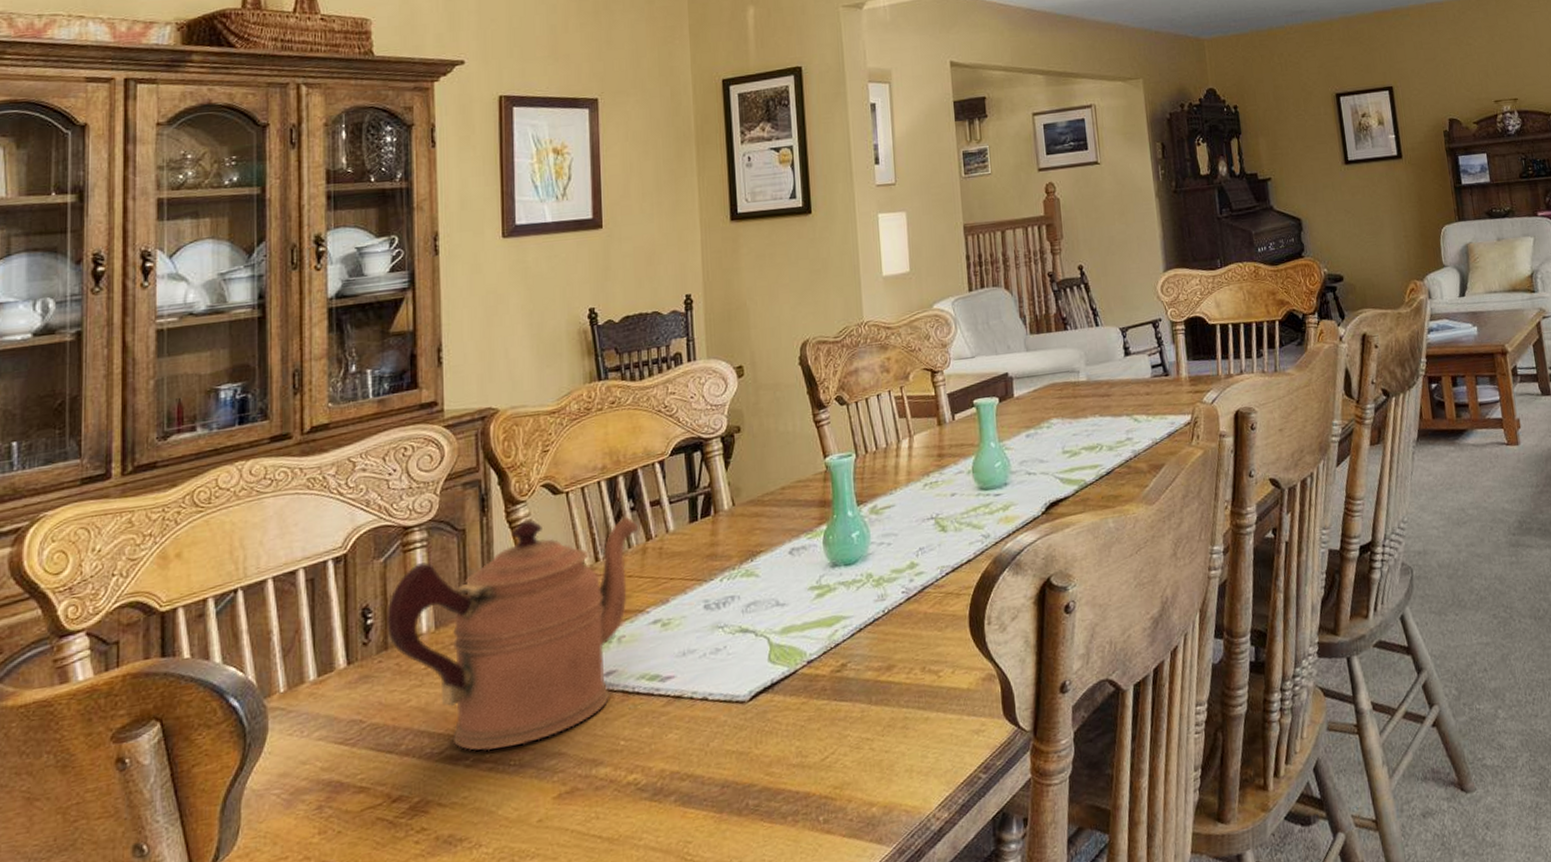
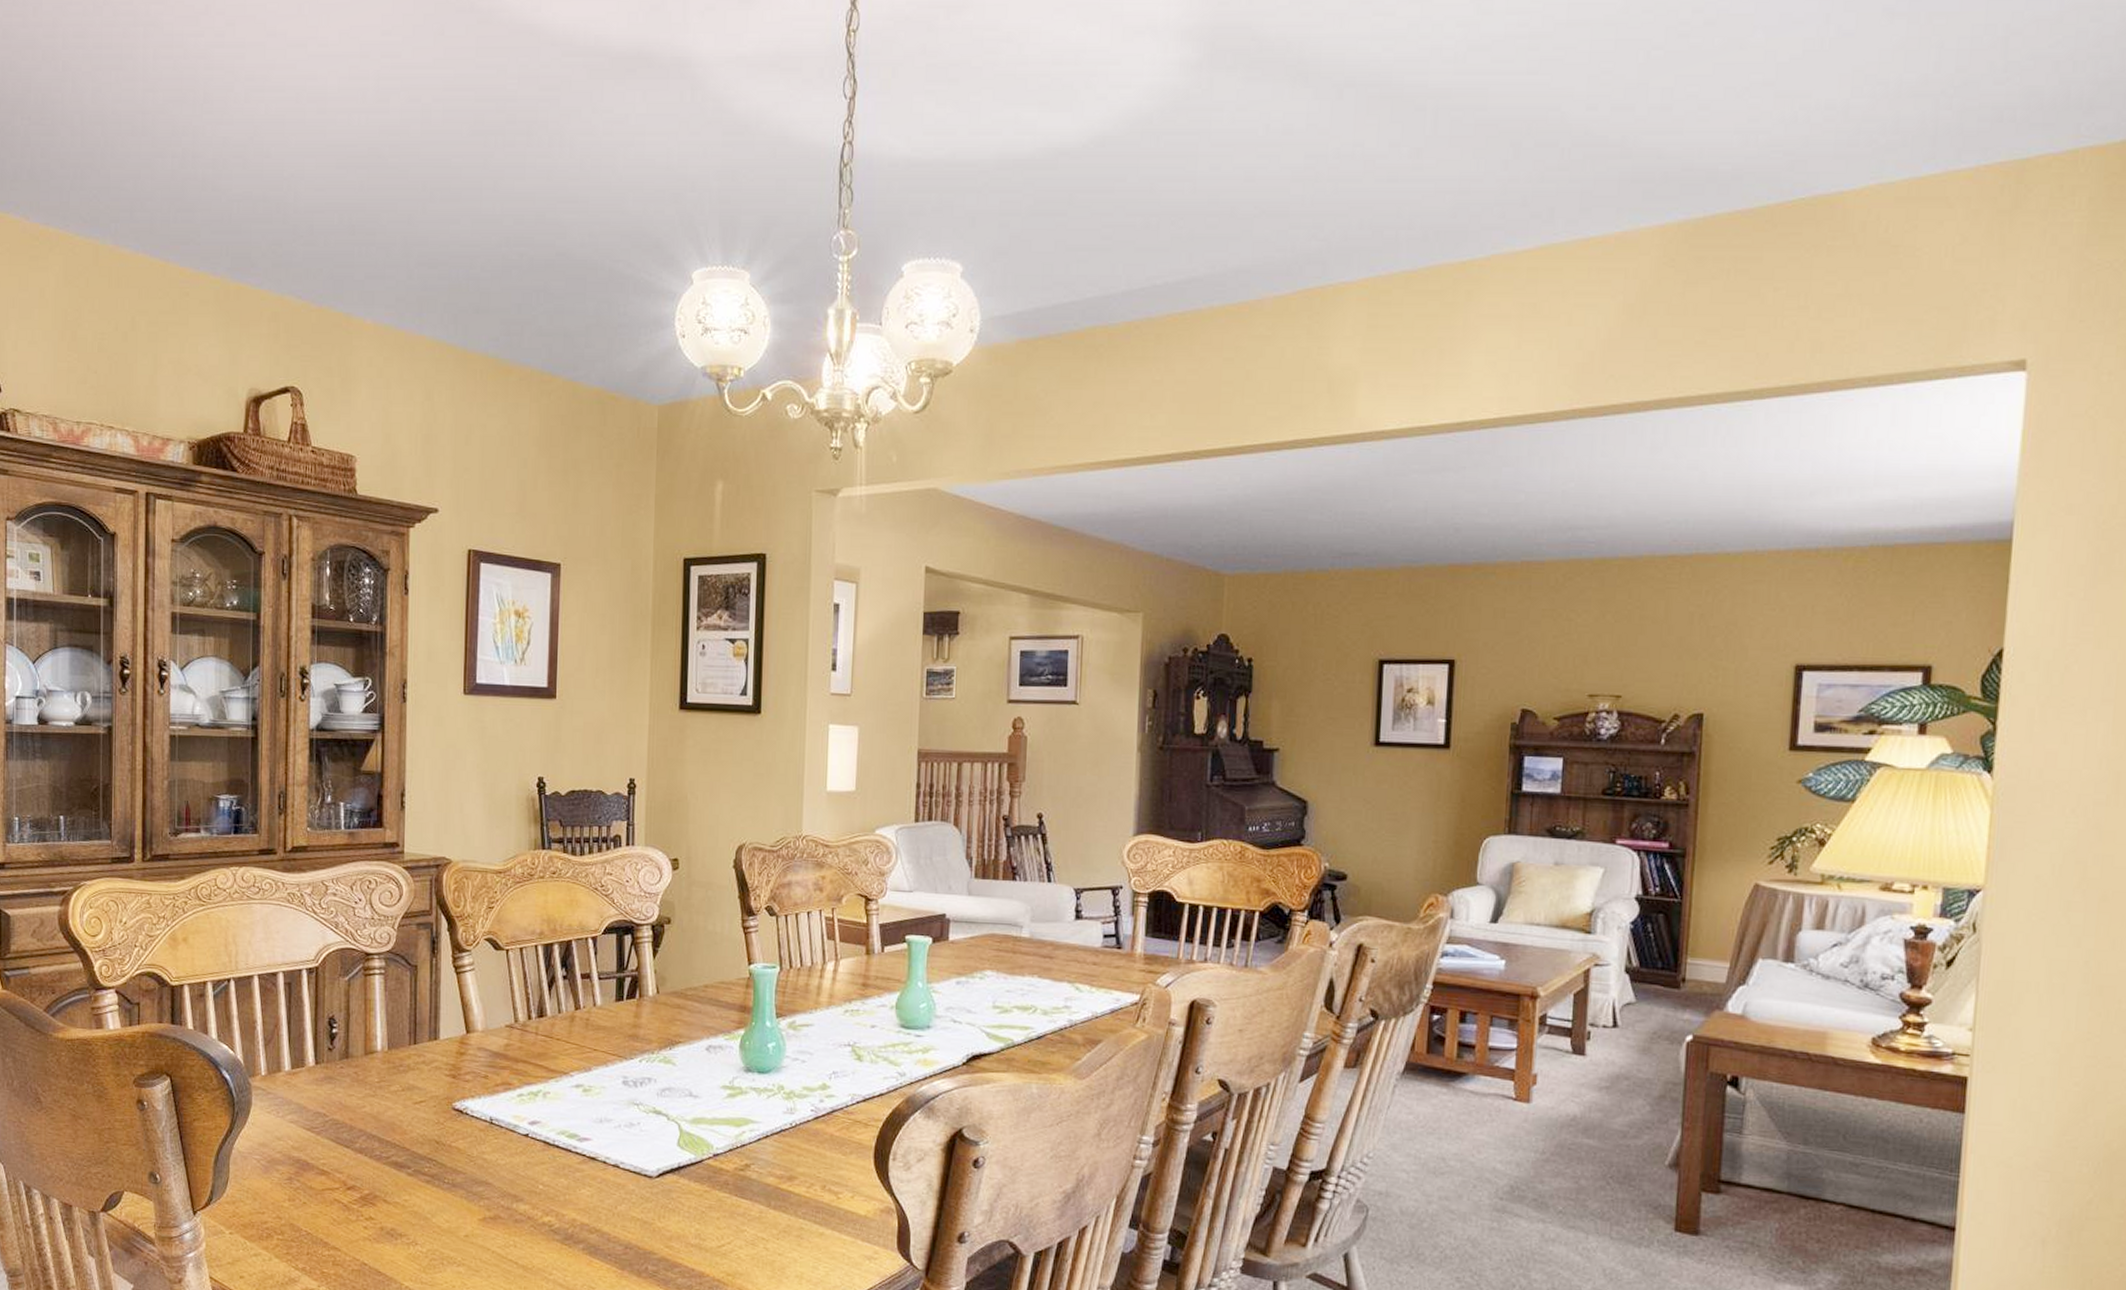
coffeepot: present [385,516,638,751] -> none [347,967,568,1168]

